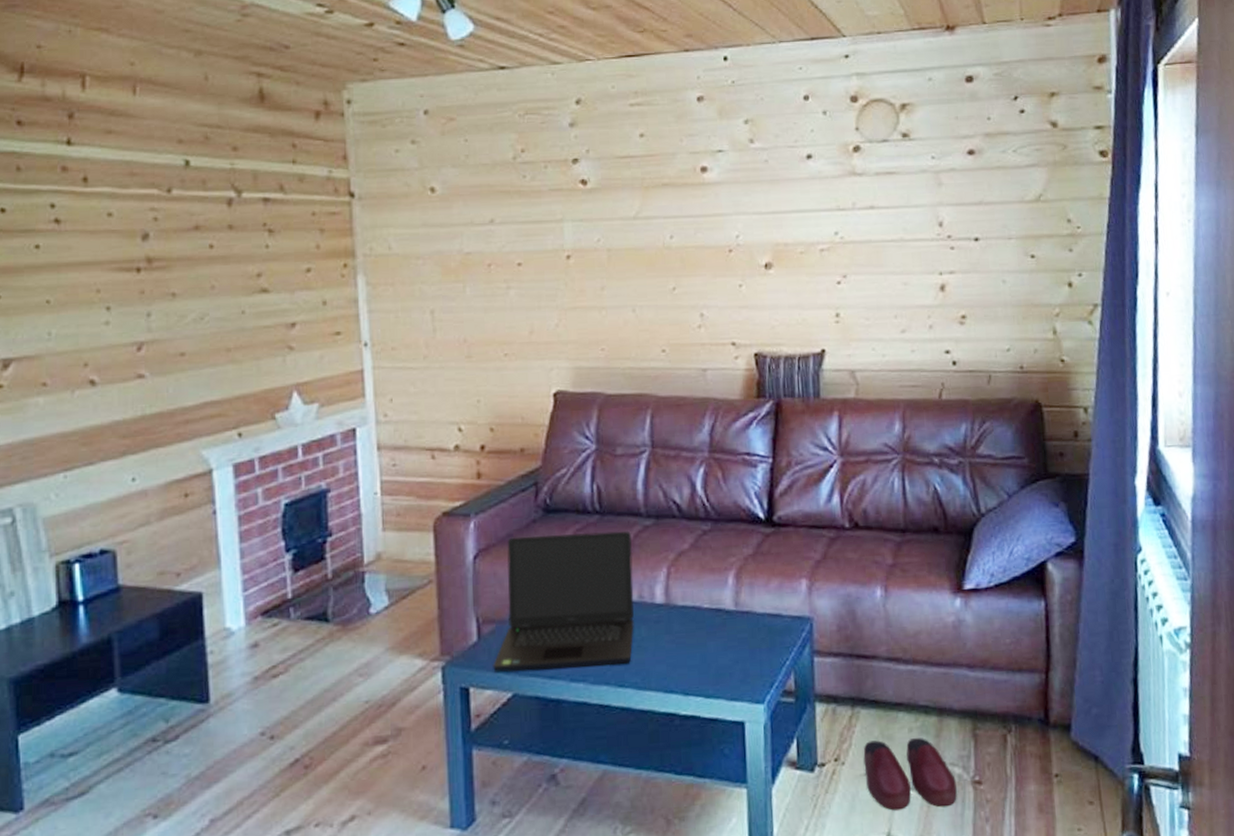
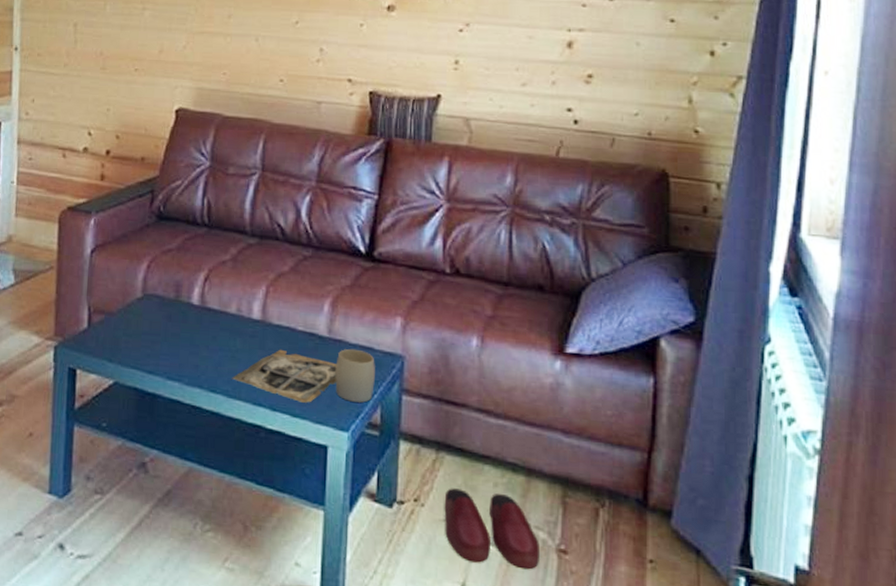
laptop: present [493,530,634,672] -> none [99,237,236,371]
magazine: none [640,630,748,682] -> present [232,349,337,403]
mug: none [745,618,786,673] -> present [335,348,375,403]

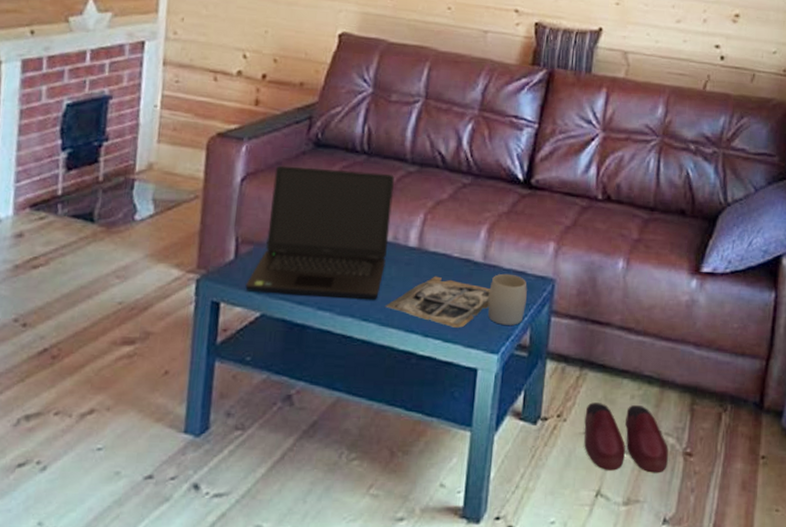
laptop: none [99,237,236,371] -> present [245,165,394,300]

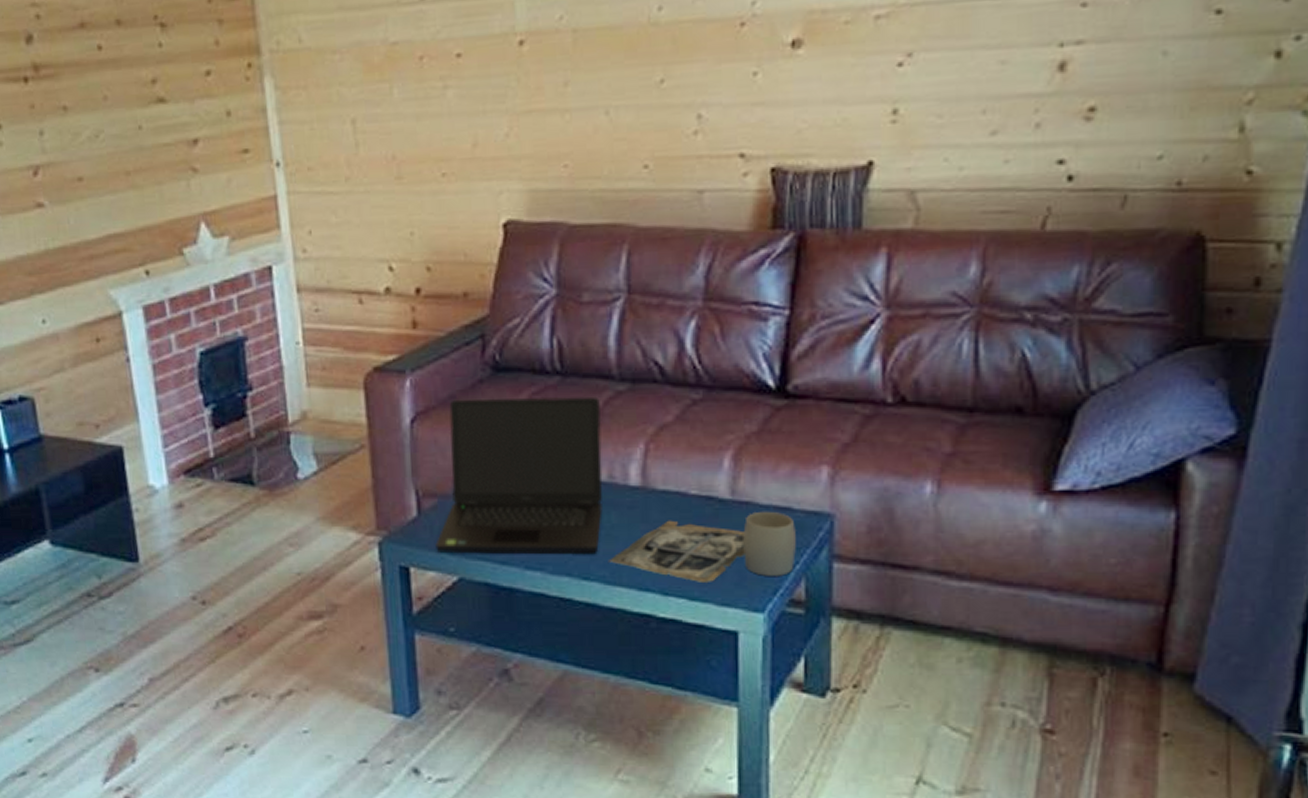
slippers: present [584,402,669,473] -> none [892,668,1018,756]

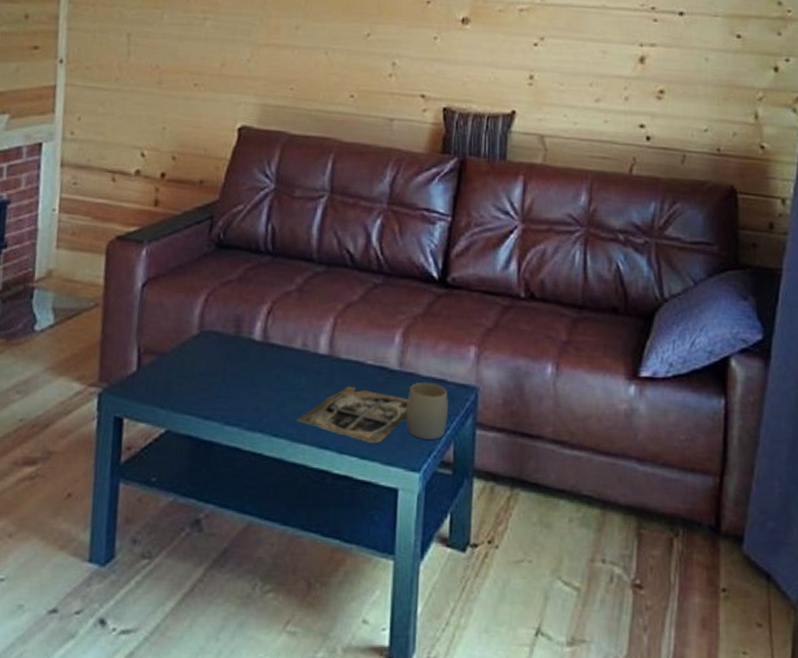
laptop: present [435,396,603,555] -> none [149,269,302,413]

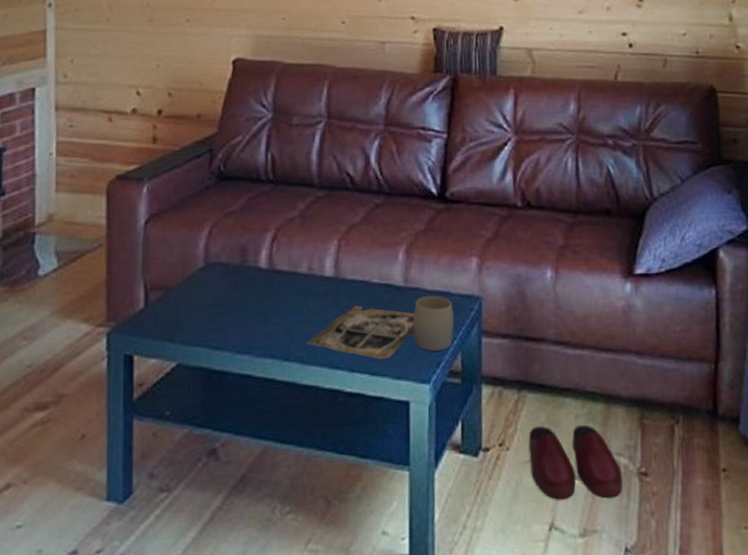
slippers: none [518,526,615,609] -> present [528,424,623,500]

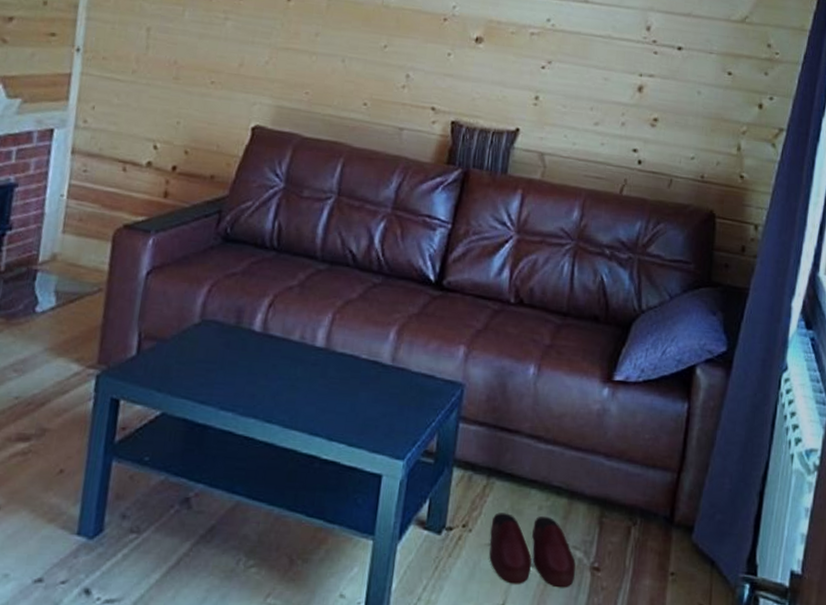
magazine: present [306,305,415,359] -> none [290,377,398,432]
mug: present [413,295,454,351] -> none [394,376,436,431]

